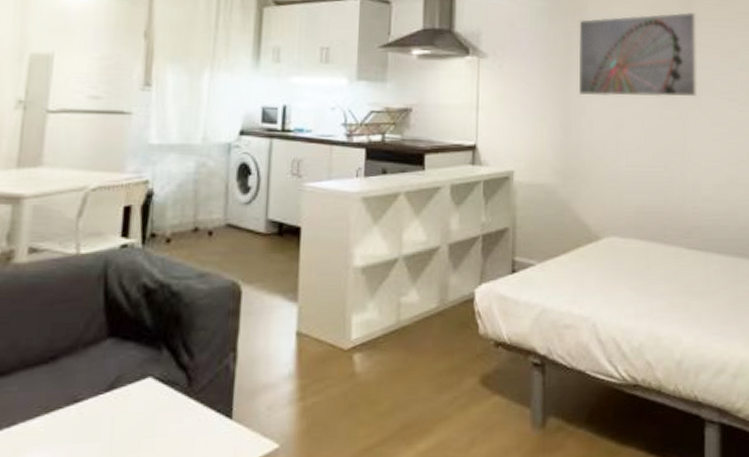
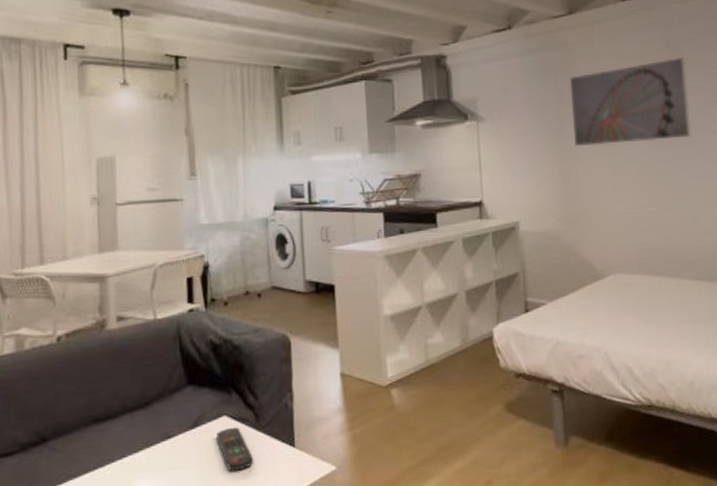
remote control: none [136,391,180,447] -> present [216,427,254,471]

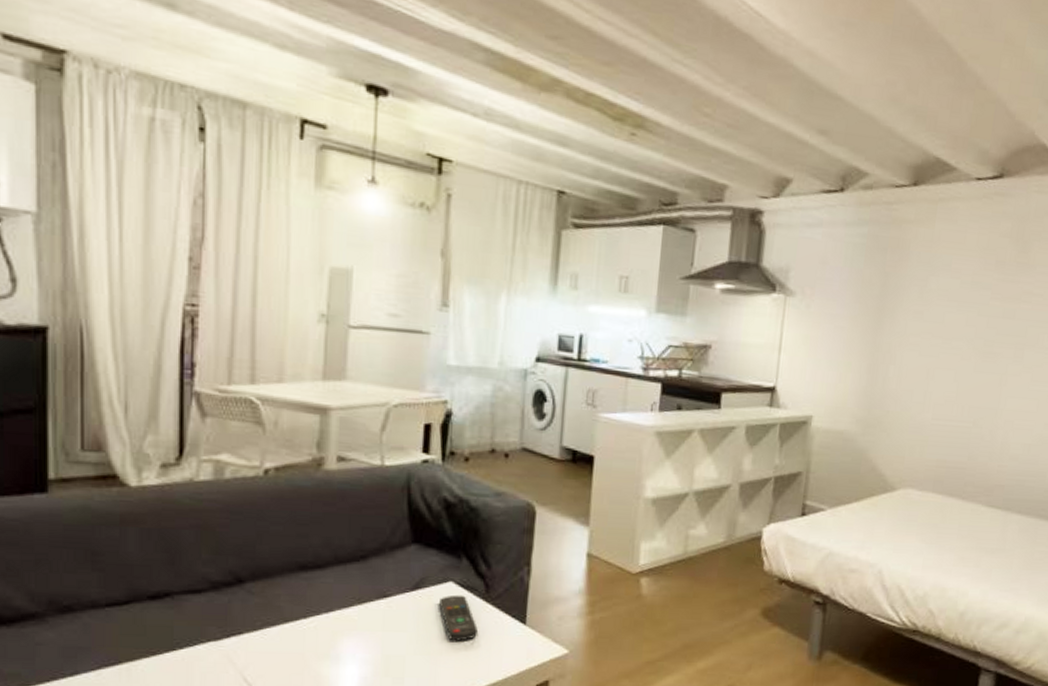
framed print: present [569,56,691,147] -> none [890,256,1032,350]

